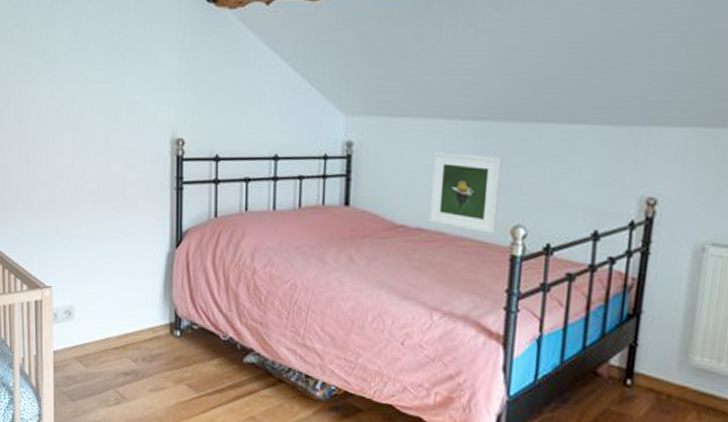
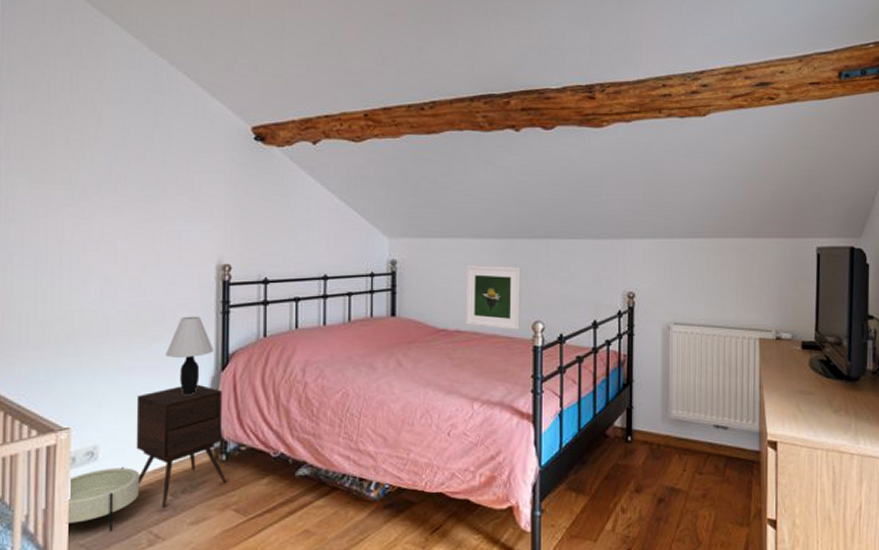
planter: none [51,327,108,385] -> present [65,466,140,532]
side table: none [103,258,181,372] -> present [136,384,227,508]
table lamp: none [127,190,168,268] -> present [165,316,213,394]

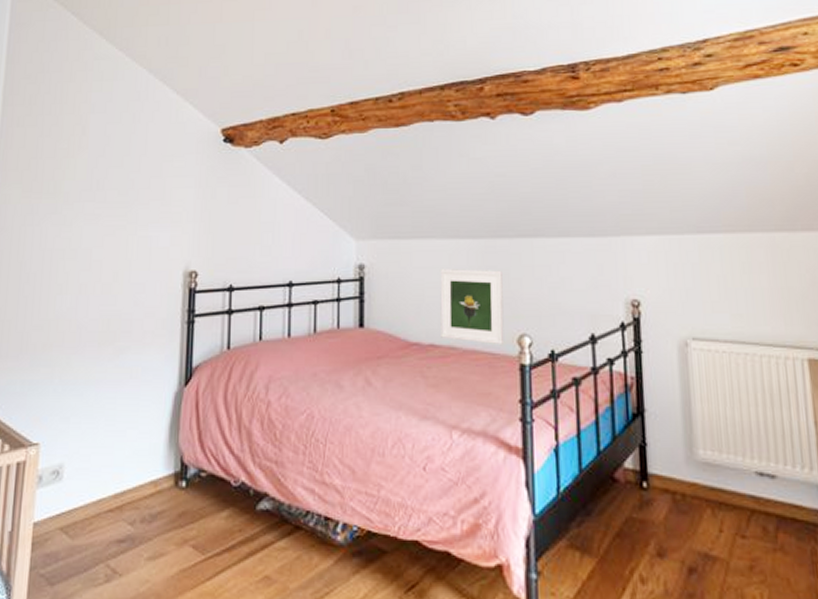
planter: present [65,466,140,532] -> none [28,489,101,562]
side table: present [136,384,227,508] -> none [99,400,186,539]
table lamp: present [165,316,213,394] -> none [131,326,178,411]

